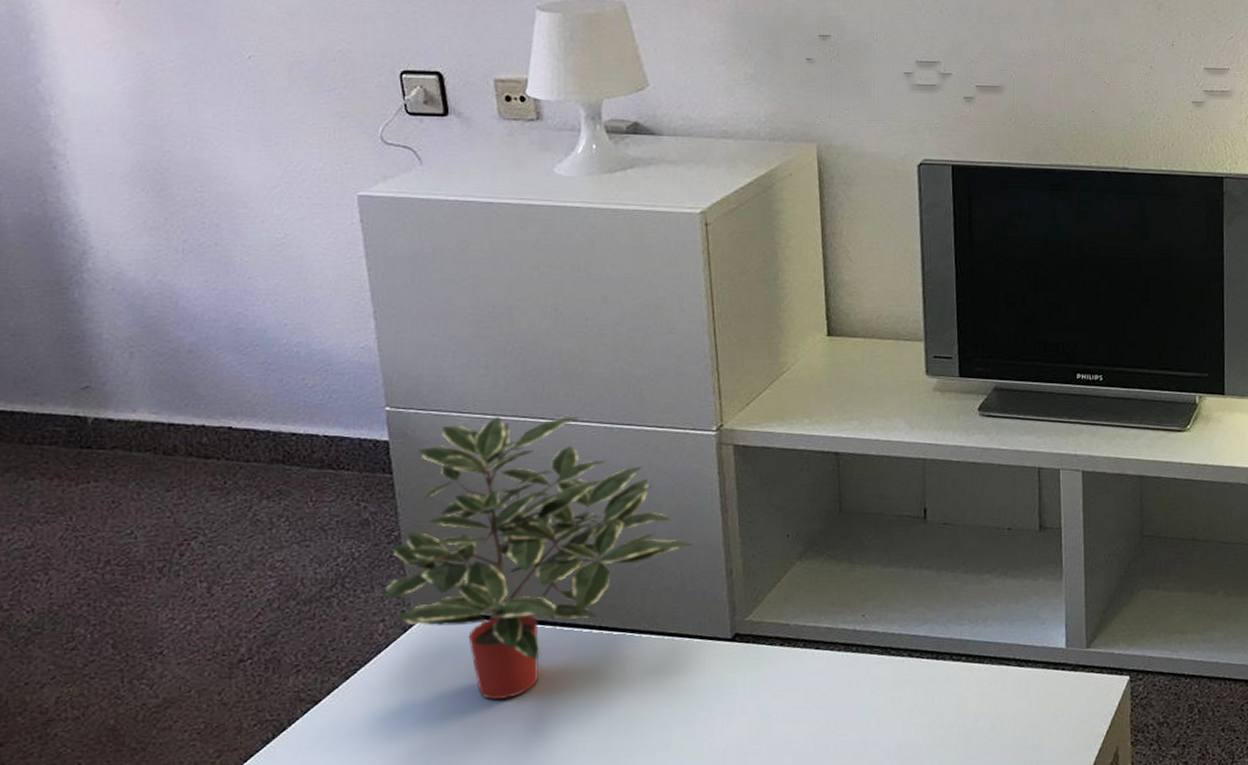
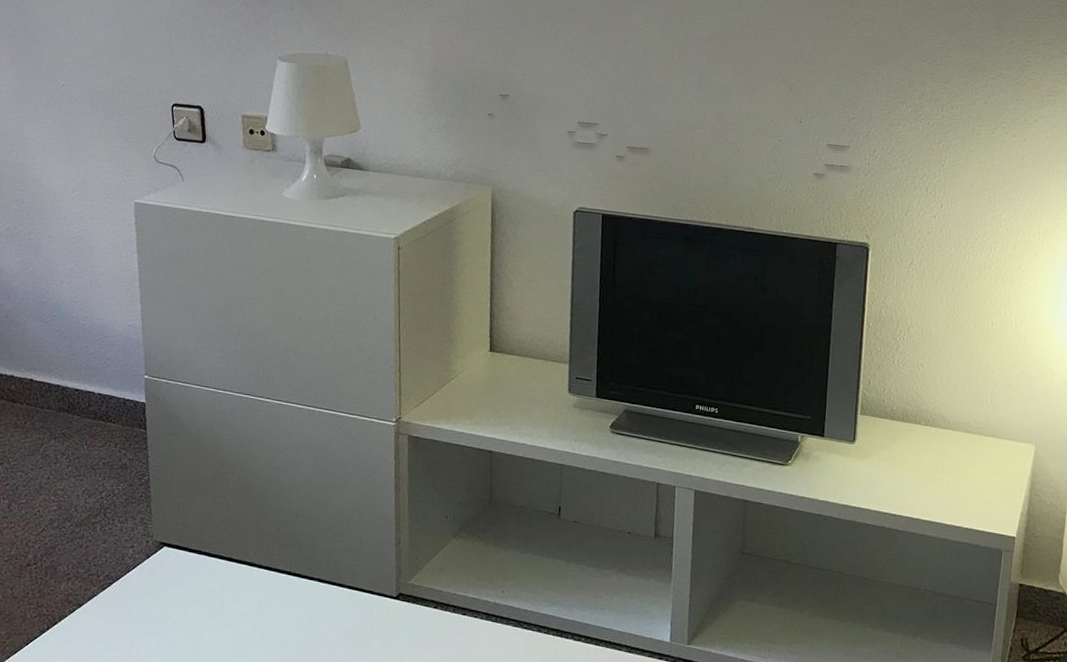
potted plant: present [386,416,693,699] -> none [136,391,371,622]

